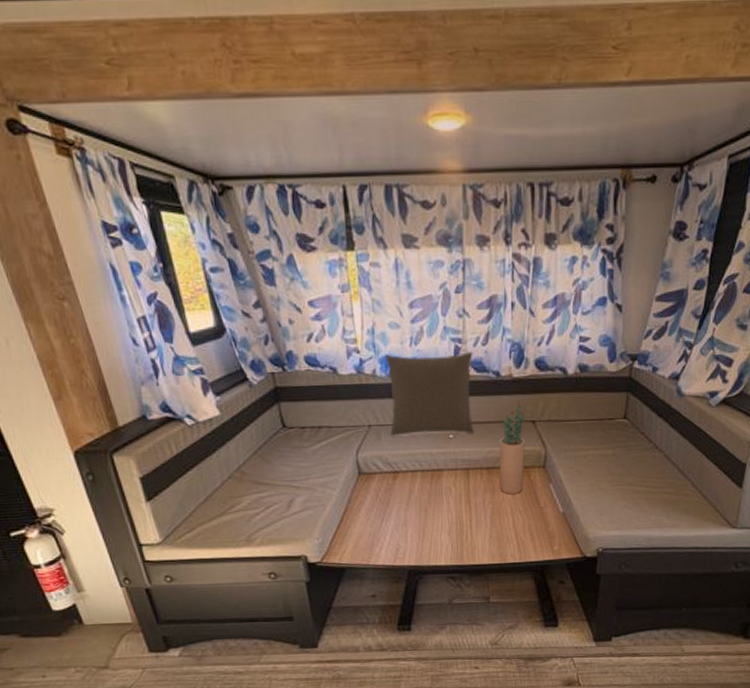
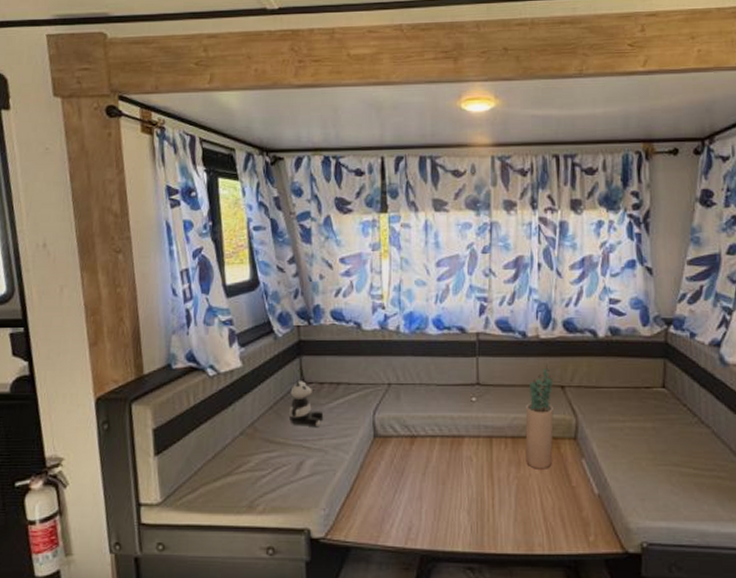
stuffed animal: none [272,421,310,469] -> present [288,375,325,428]
pillow: present [385,351,474,436] -> none [410,310,499,397]

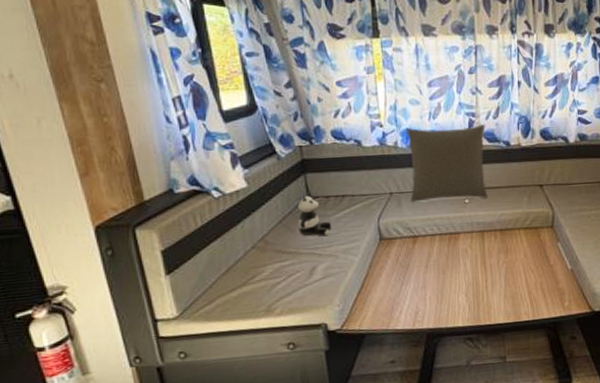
pillow: none [410,310,499,397] -> present [406,123,488,203]
vase: present [525,364,554,469] -> none [511,168,535,255]

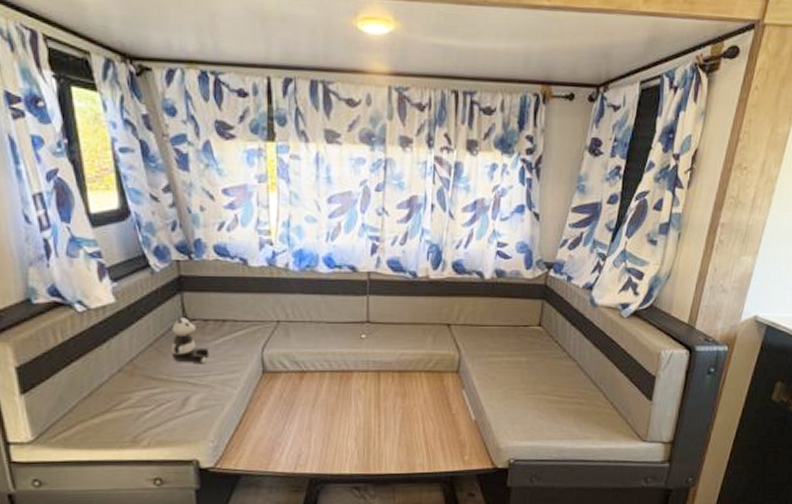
pillow: present [406,123,488,203] -> none [300,249,390,335]

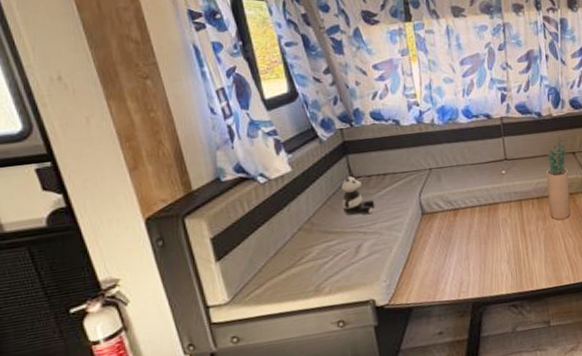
vase: none [411,304,439,400] -> present [546,136,571,221]

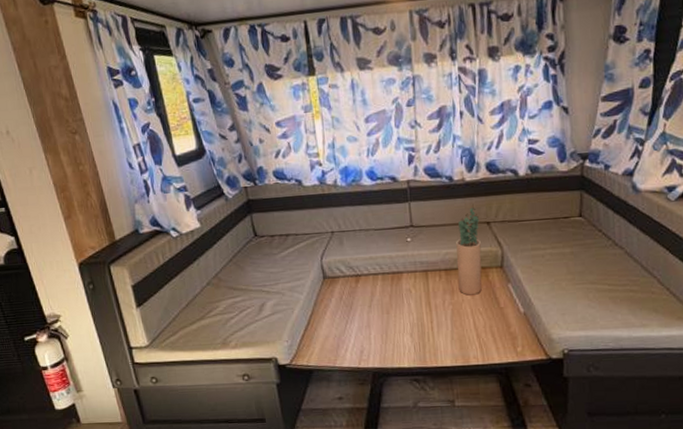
stuffed animal: present [341,171,376,216] -> none [245,230,279,275]

